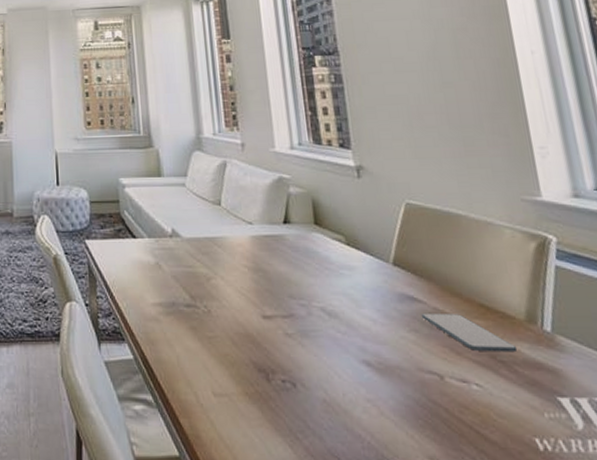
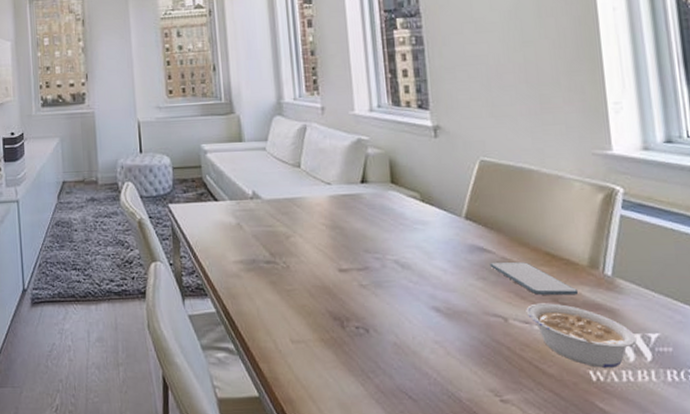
legume: none [462,360,584,436] -> present [526,303,637,368]

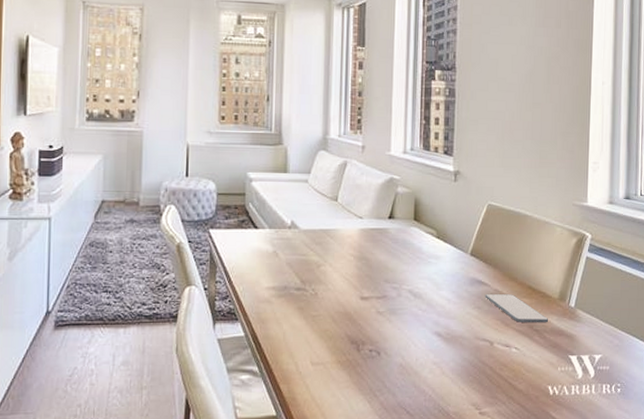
legume: present [526,303,637,368] -> none [508,329,585,384]

